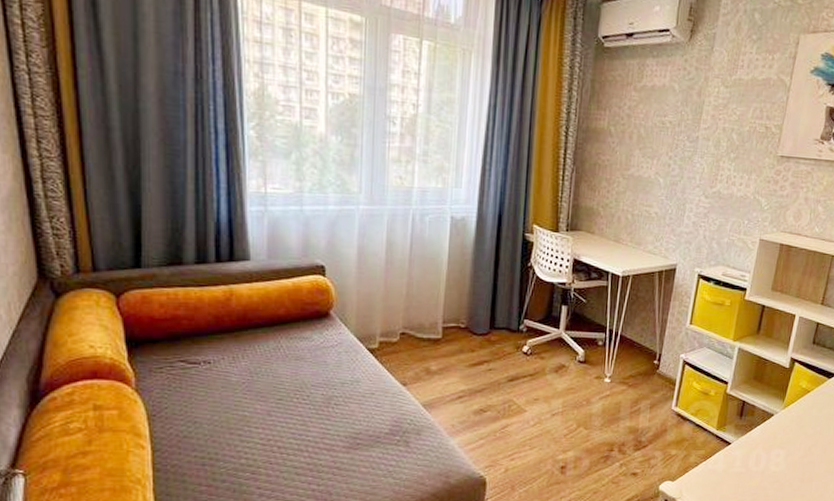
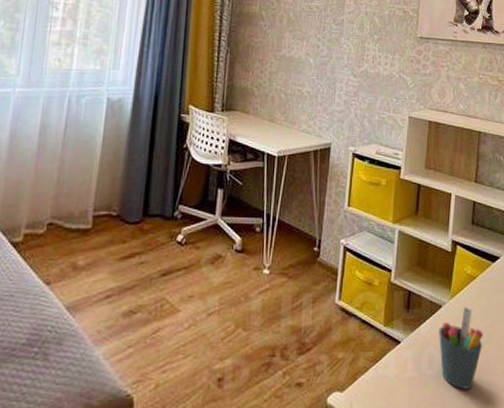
pen holder: none [767,416,811,484] -> present [439,306,483,390]

